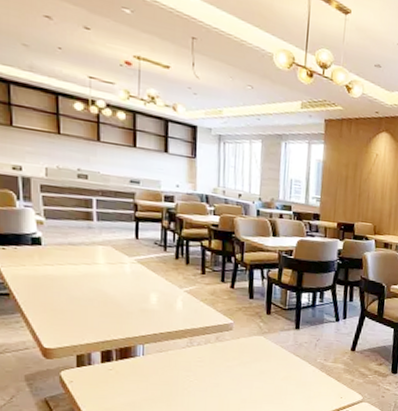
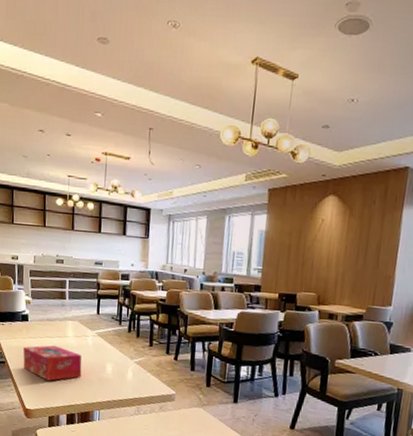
tissue box: none [36,273,119,315] -> present [23,345,82,381]

